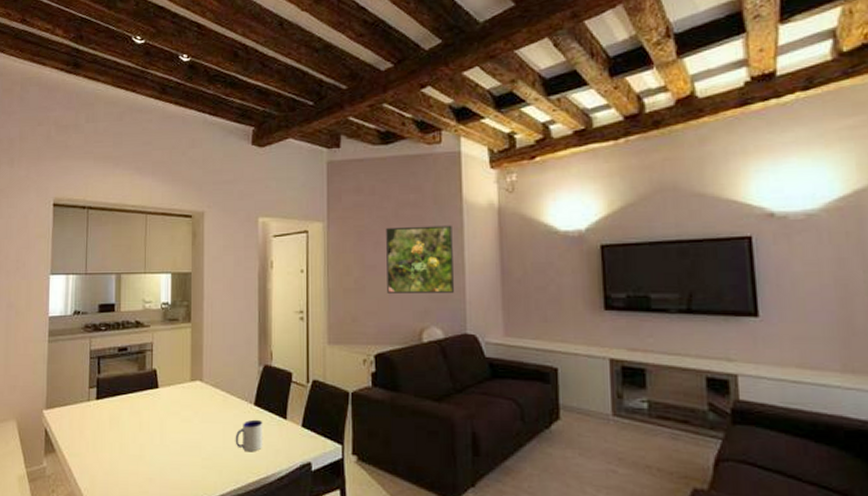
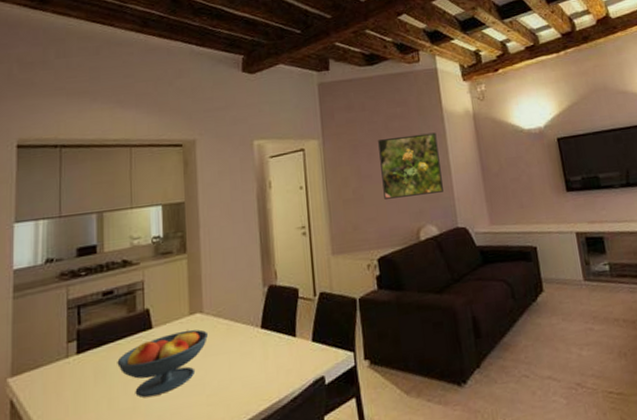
fruit bowl: none [128,395,206,450] -> present [117,329,208,398]
mug: present [235,419,263,452] -> none [242,342,273,379]

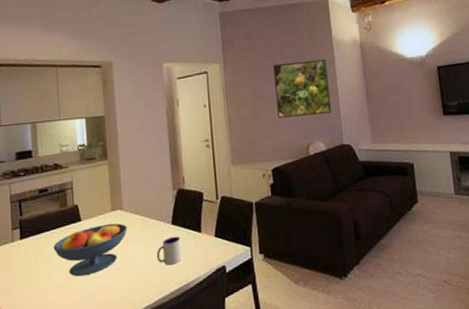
mug: none [242,342,273,379] -> present [156,236,183,265]

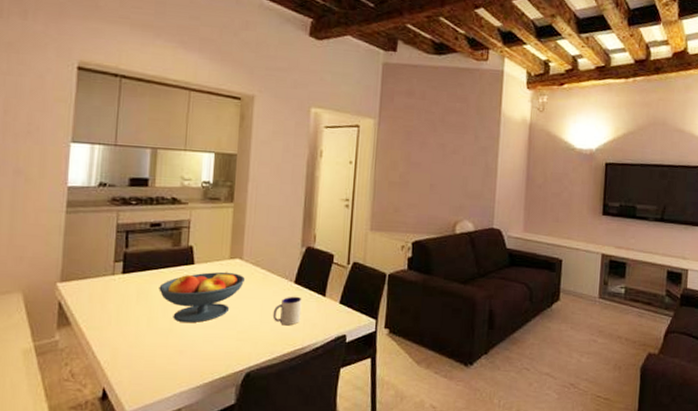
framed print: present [273,59,331,118] -> none [428,131,490,193]

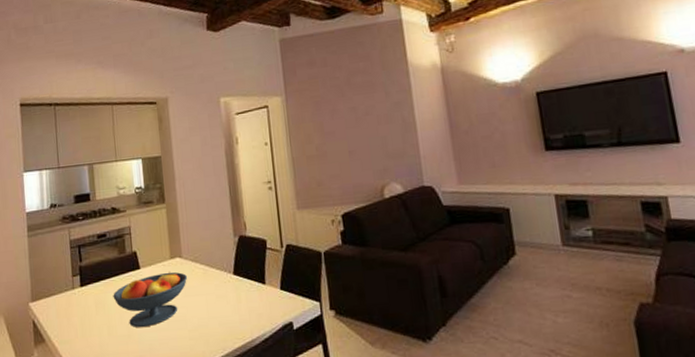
mug: present [272,296,302,326] -> none [218,287,246,319]

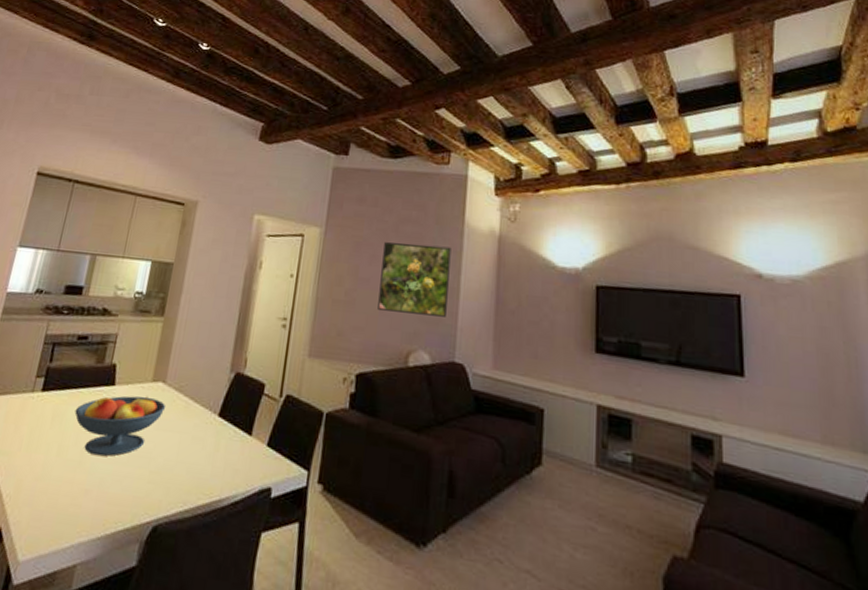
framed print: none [340,87,409,156] -> present [377,242,451,317]

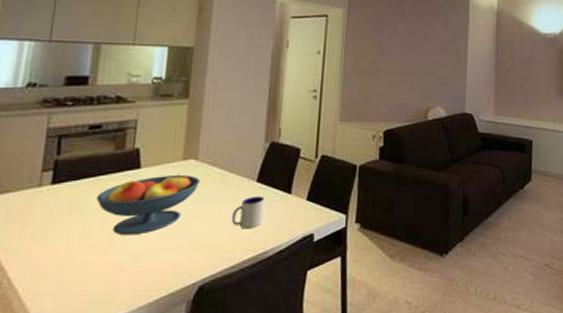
mug: none [190,432,225,470] -> present [231,196,265,229]
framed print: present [377,242,451,317] -> none [399,19,460,78]

